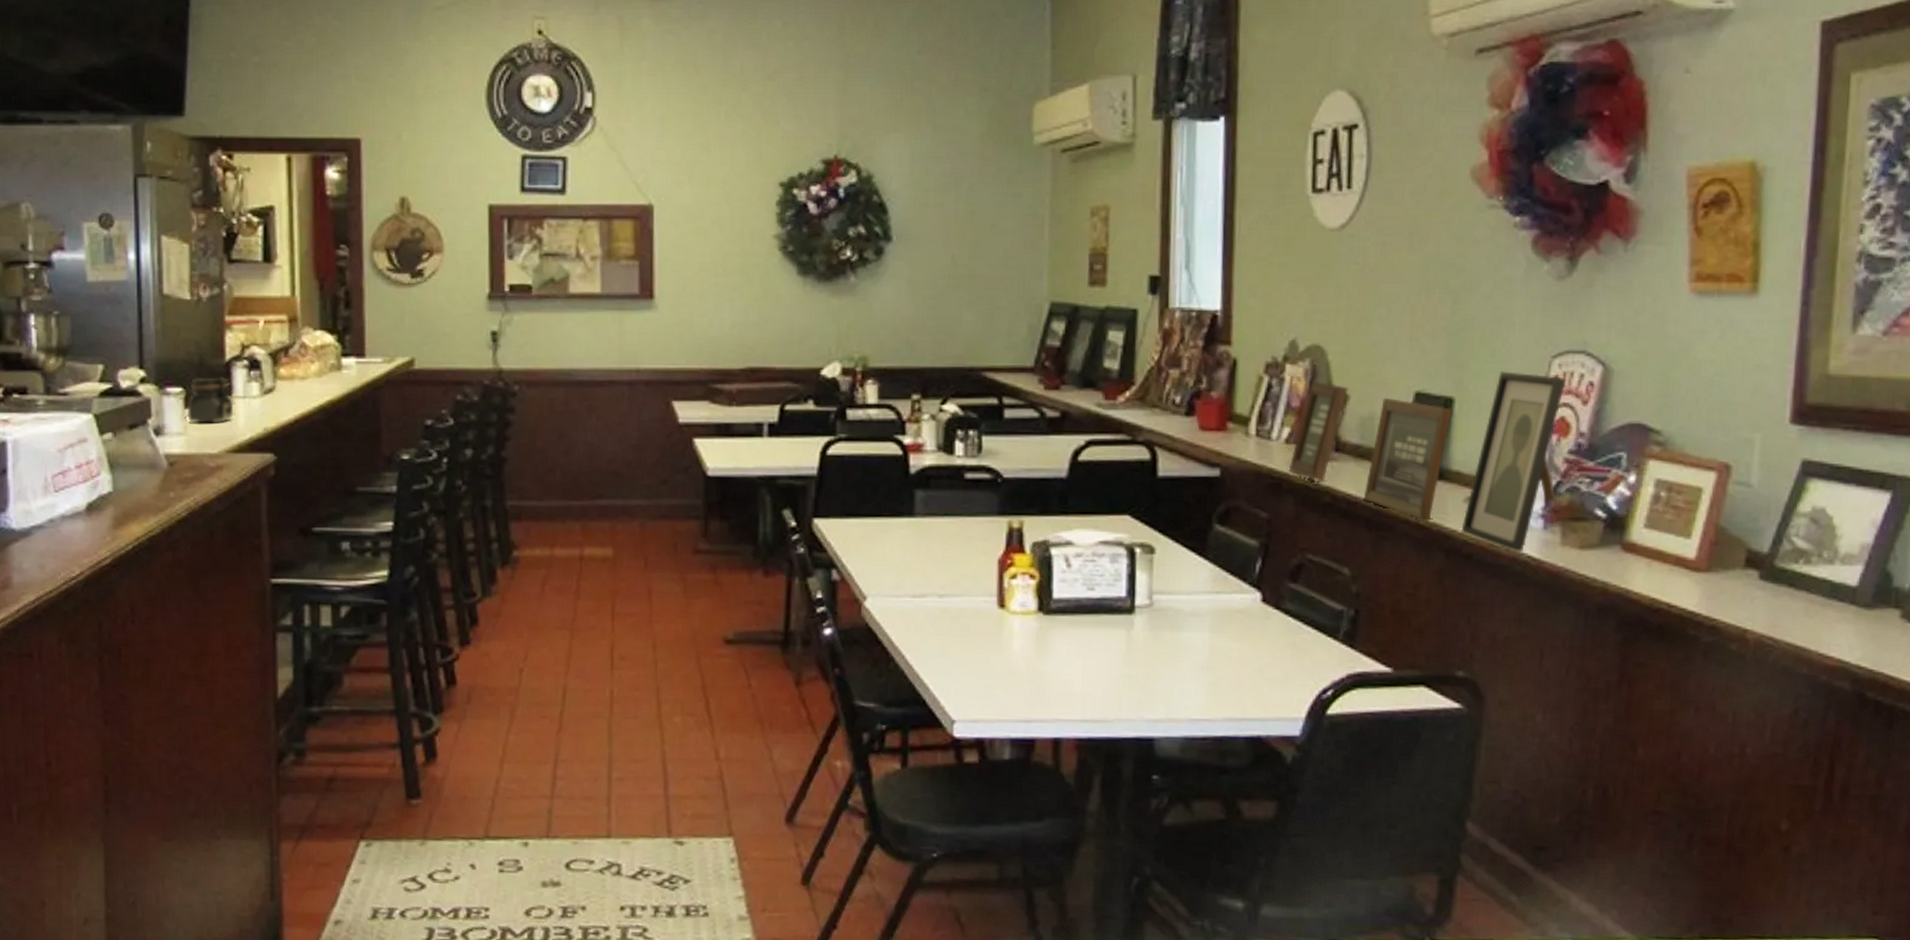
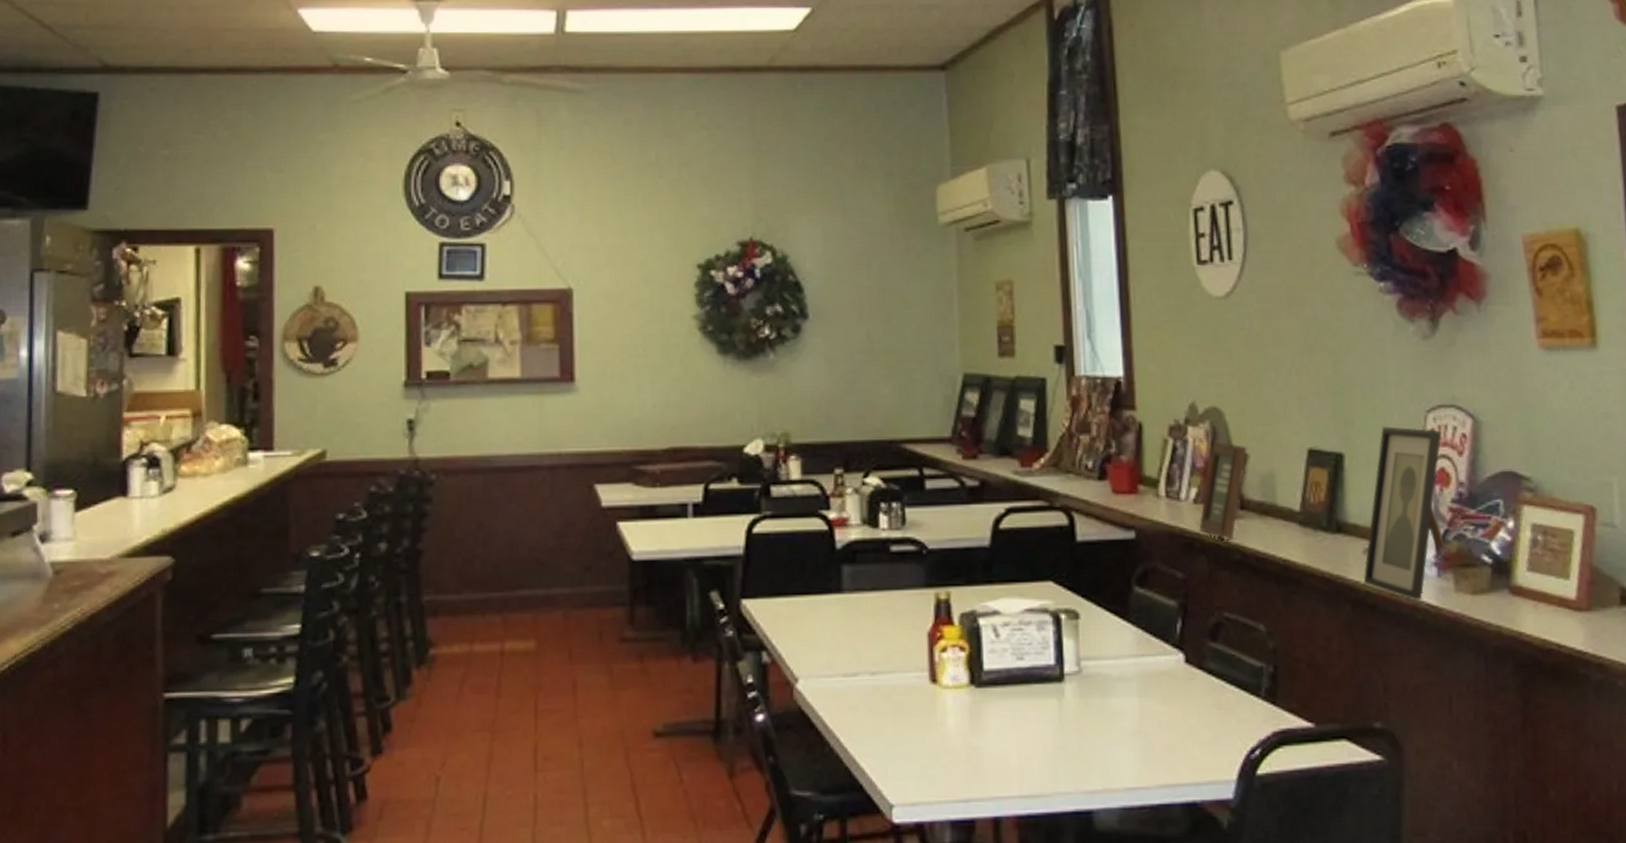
jar: present [184,377,235,423] -> none [75,477,131,527]
picture frame: present [1363,397,1452,522] -> none [1270,455,1344,575]

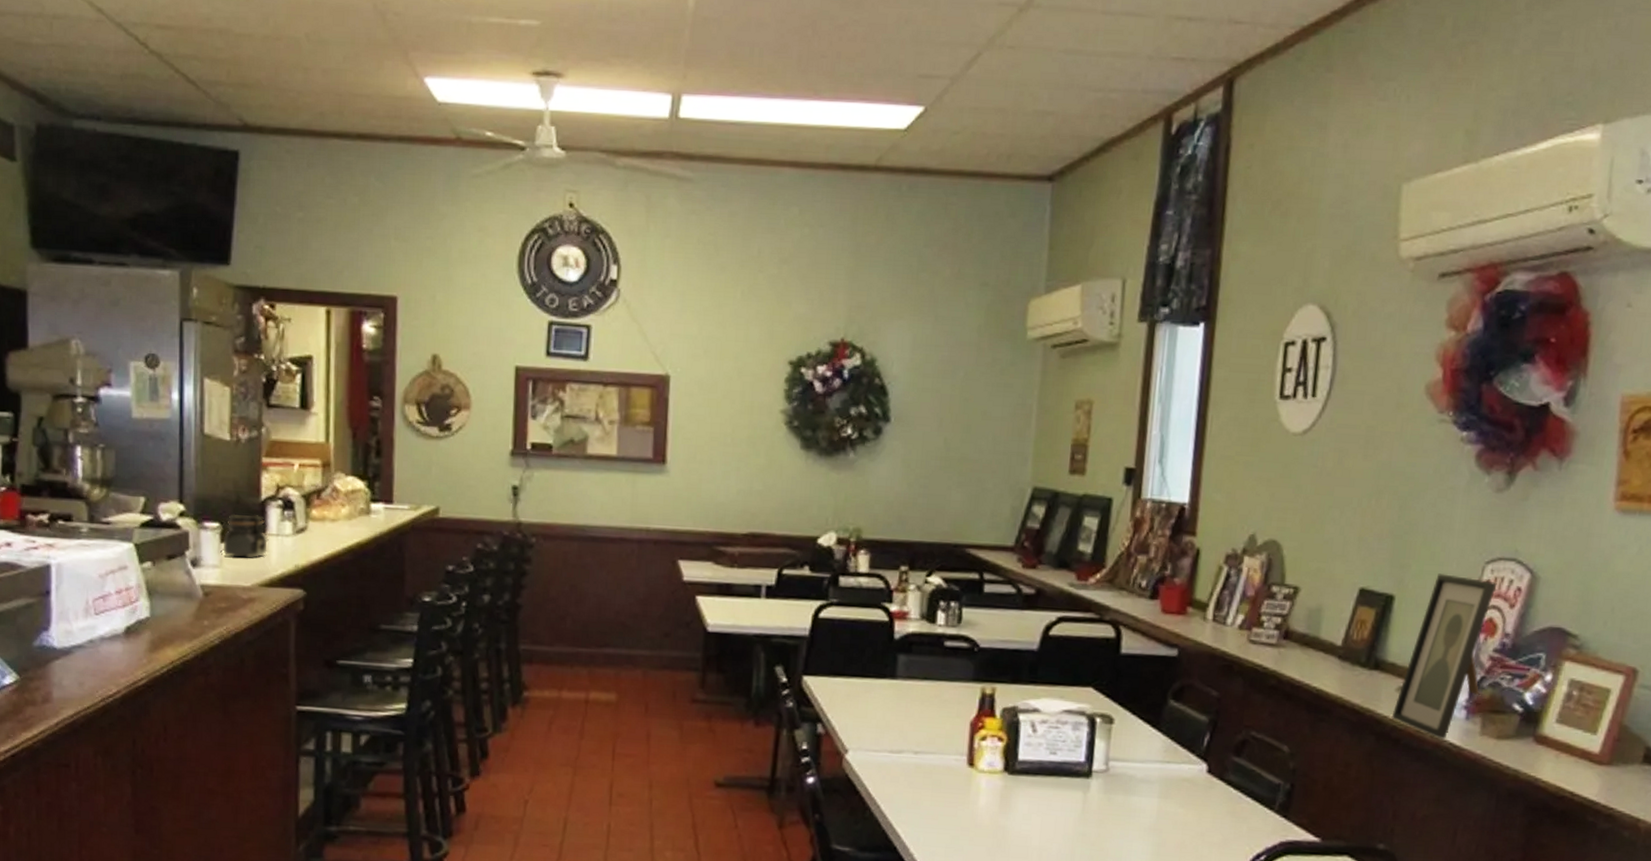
jar: none [75,477,131,527] -> present [221,513,269,558]
picture frame: present [1199,442,1248,539] -> none [1240,574,1300,666]

